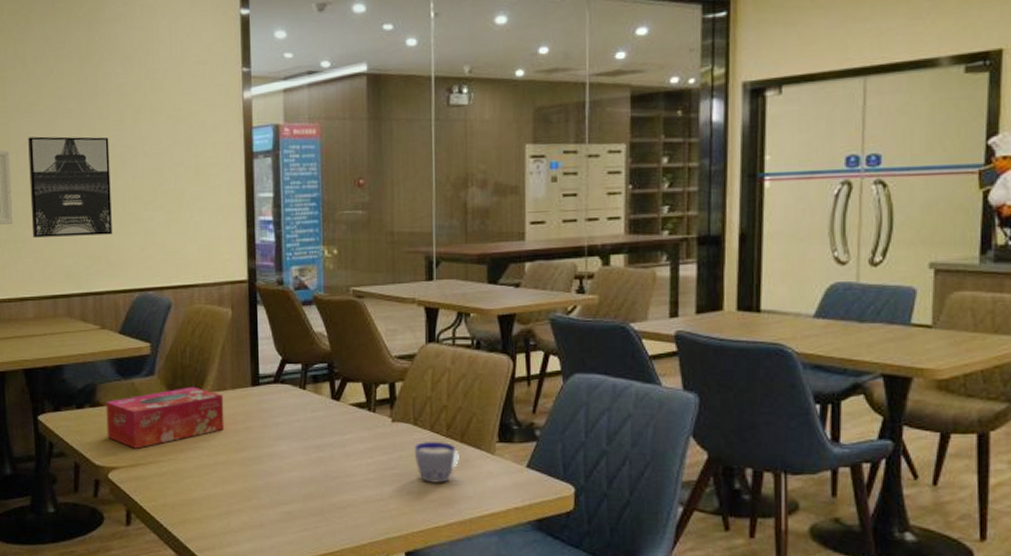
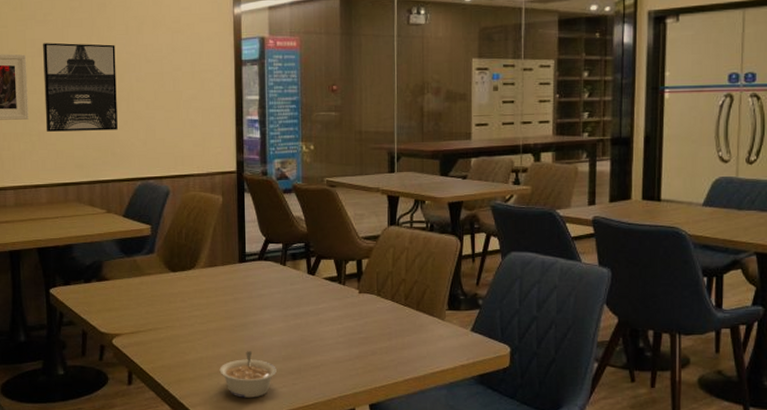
tissue box: present [106,386,225,449] -> none [111,263,215,318]
legume: none [230,488,296,543] -> present [219,351,277,398]
cup: present [414,441,459,483] -> none [377,309,415,345]

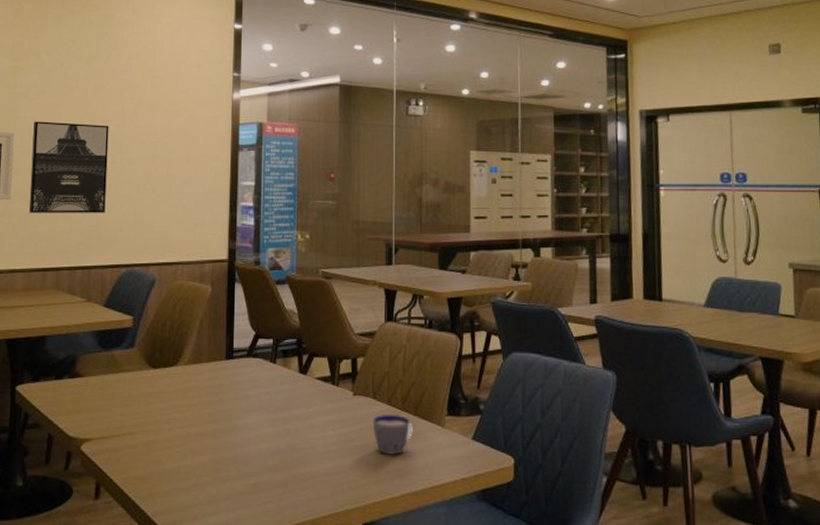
legume: present [219,351,277,398] -> none [198,460,262,516]
cup: none [377,309,415,345] -> present [372,414,413,455]

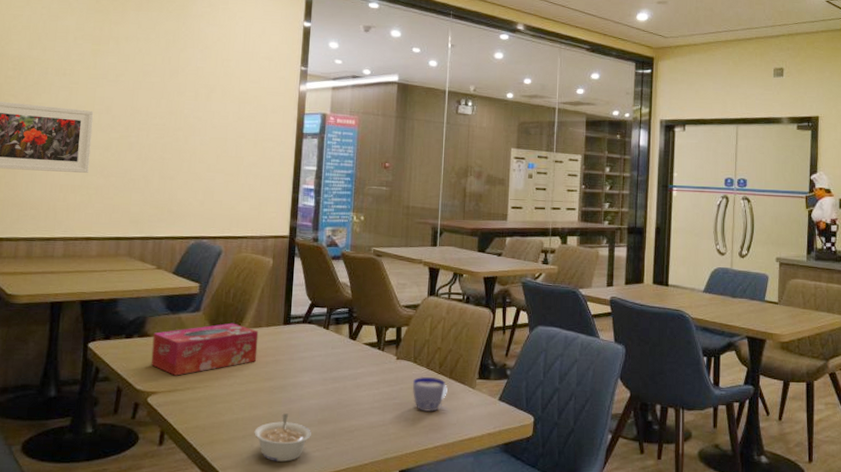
wall art: present [28,121,109,213] -> none [104,102,183,189]
tissue box: none [83,359,199,420] -> present [151,323,259,376]
legume: none [198,460,262,516] -> present [254,413,311,462]

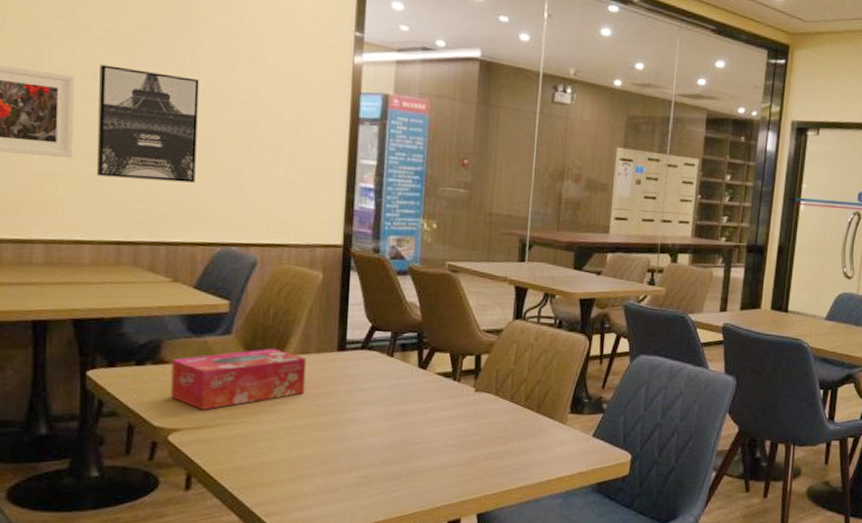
wall art: none [104,102,183,189] -> present [96,65,199,183]
legume: present [254,413,311,462] -> none [303,453,373,506]
cup: present [412,376,448,412] -> none [493,410,534,450]

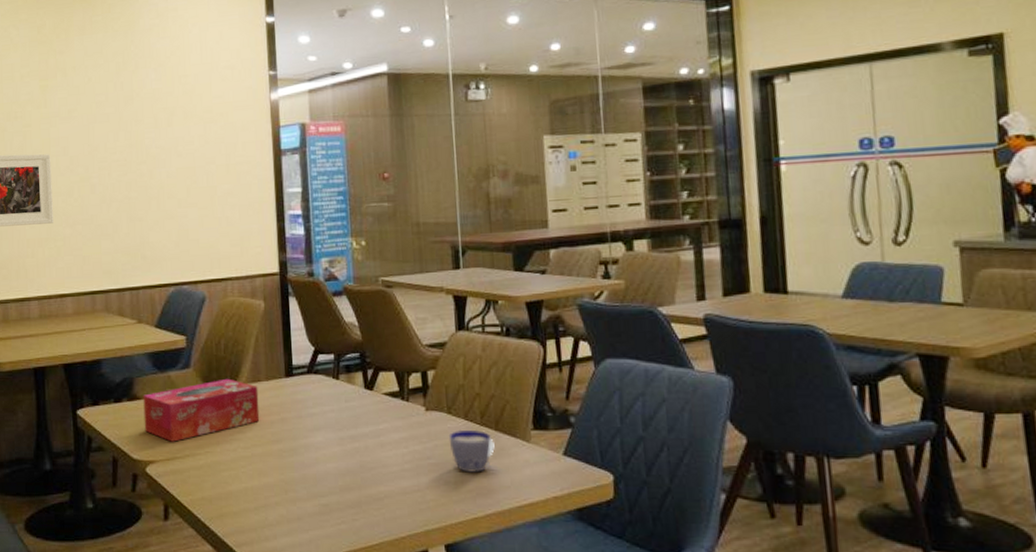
wall art: present [96,65,199,183] -> none [68,139,148,236]
cup: none [493,410,534,450] -> present [448,429,495,473]

